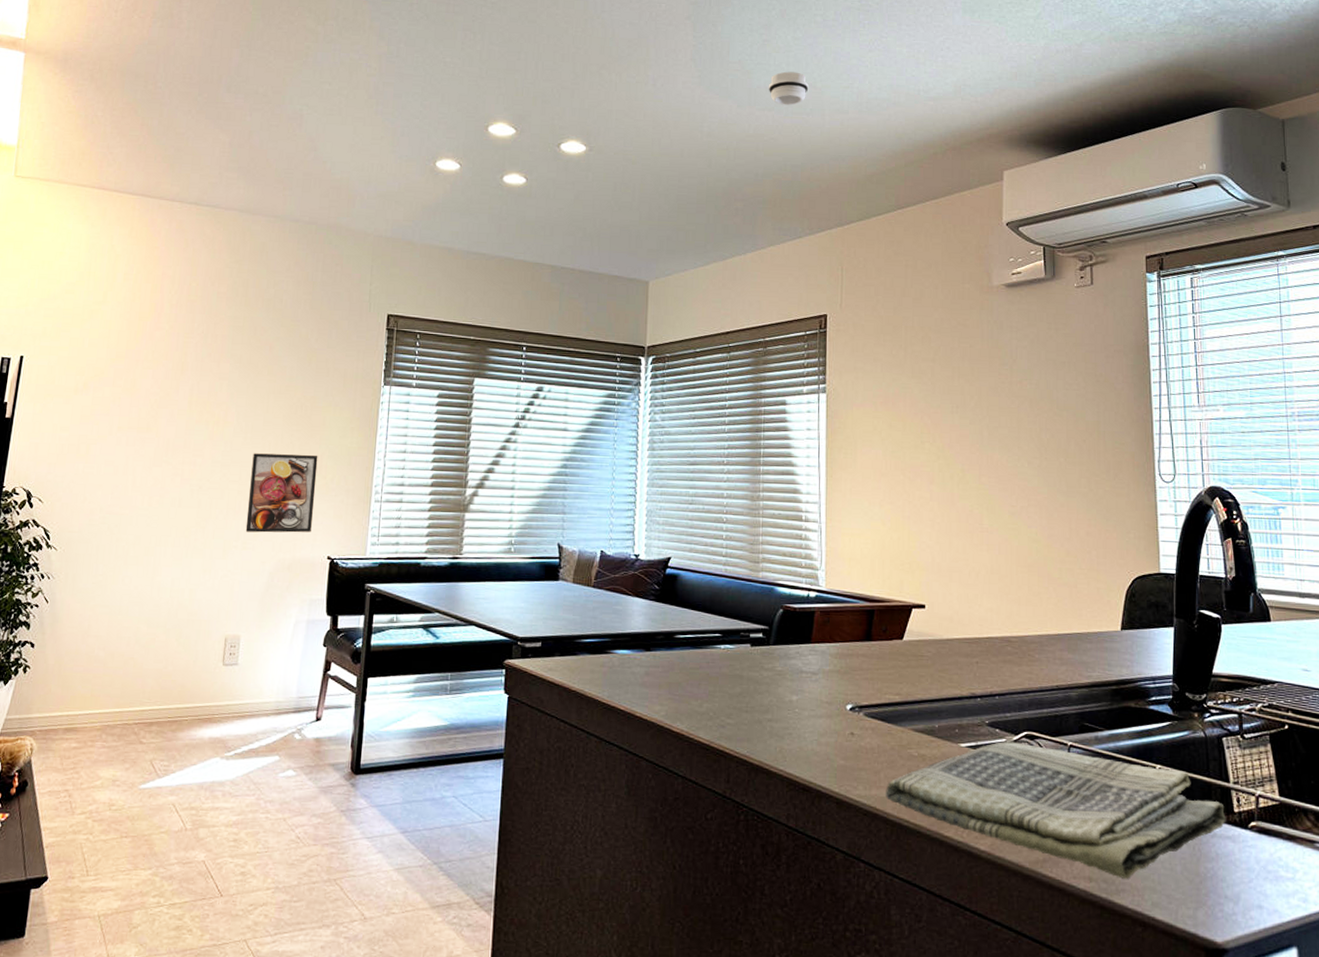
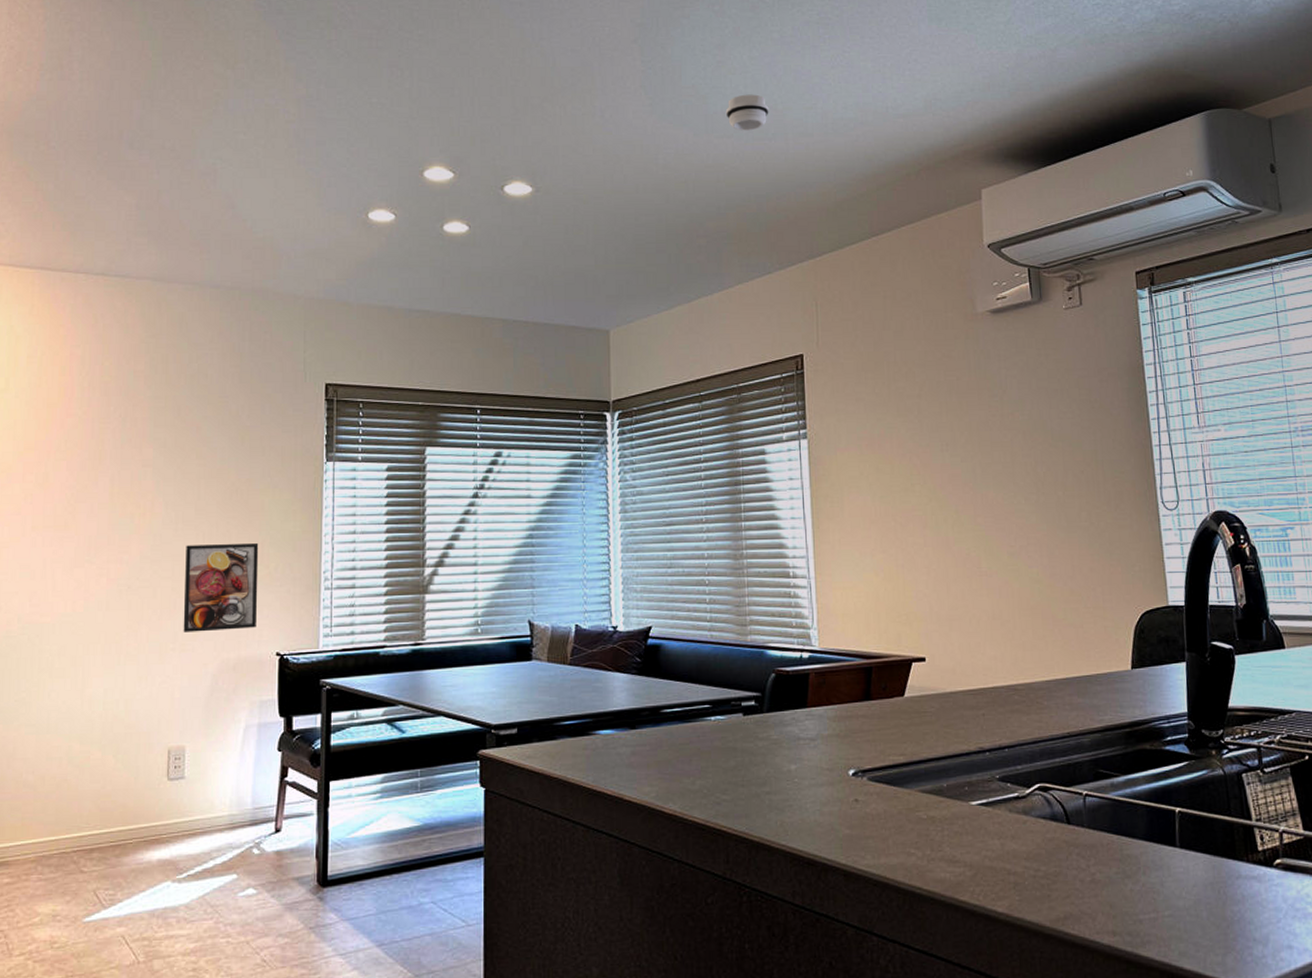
dish towel: present [886,742,1226,880] -> none [895,796,1251,931]

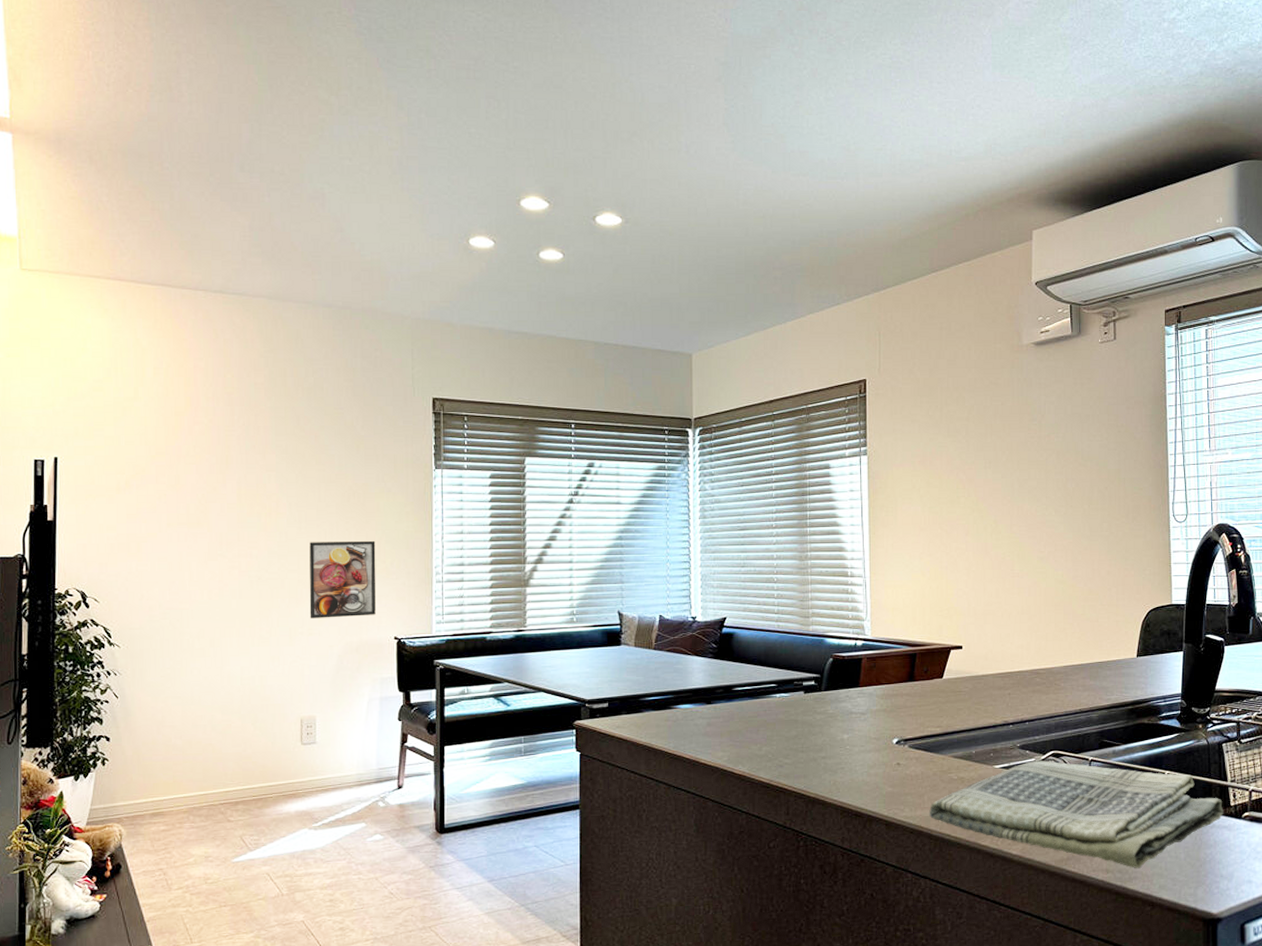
smoke detector: present [725,94,769,131] -> none [802,134,842,170]
dish towel: none [895,796,1251,931] -> present [929,761,1224,869]

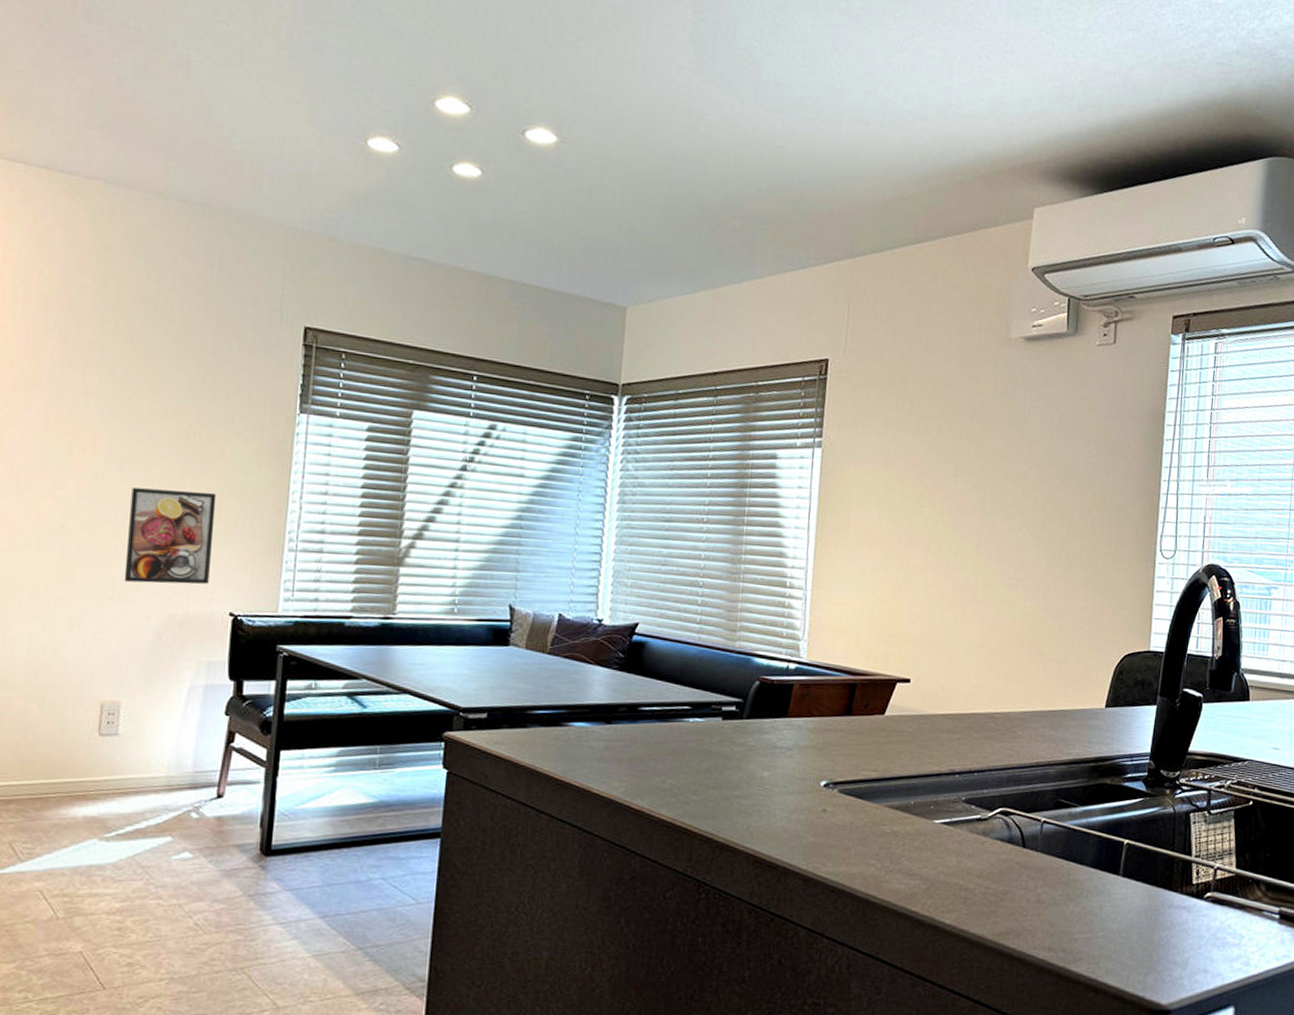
dish towel: present [929,761,1224,869] -> none [854,818,1185,949]

